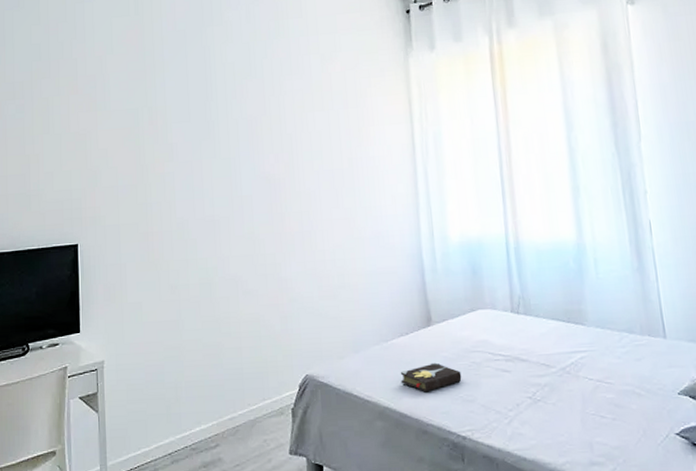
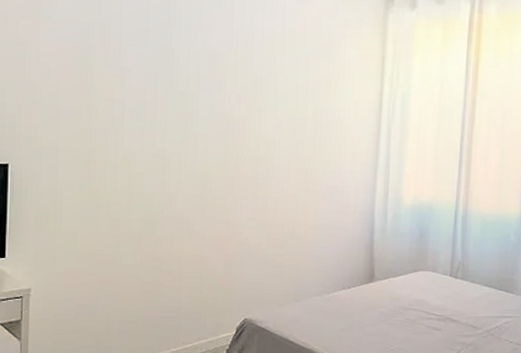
hardback book: present [400,362,462,393] -> none [337,316,395,343]

